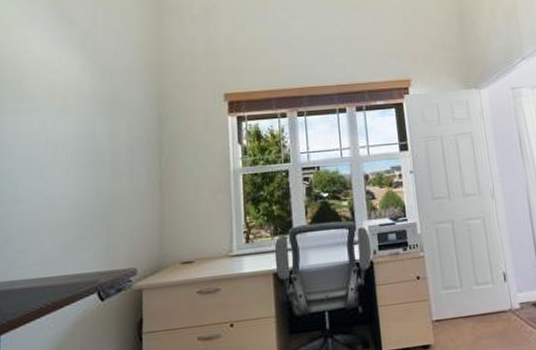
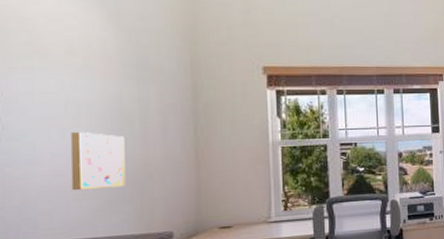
wall art: none [46,168,95,228] -> present [70,131,126,191]

